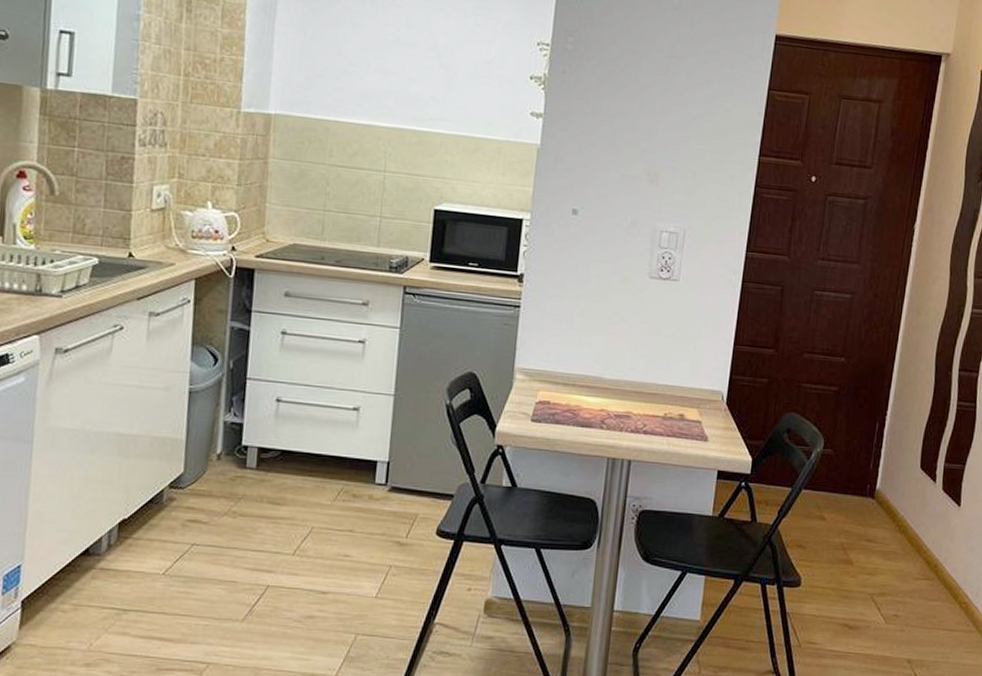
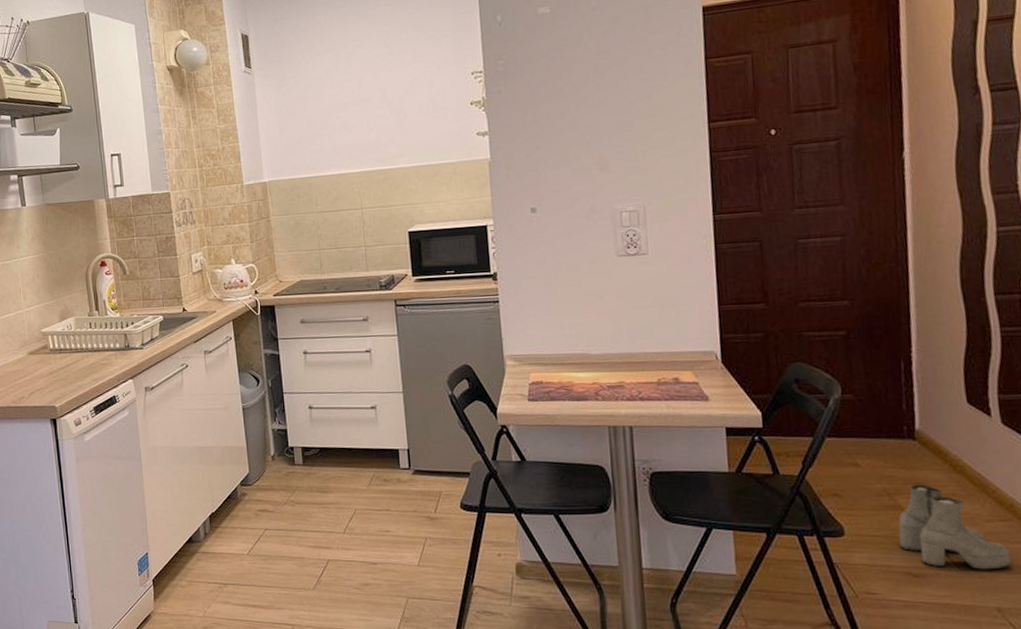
boots: none [843,540,927,624] -> present [898,484,1012,570]

